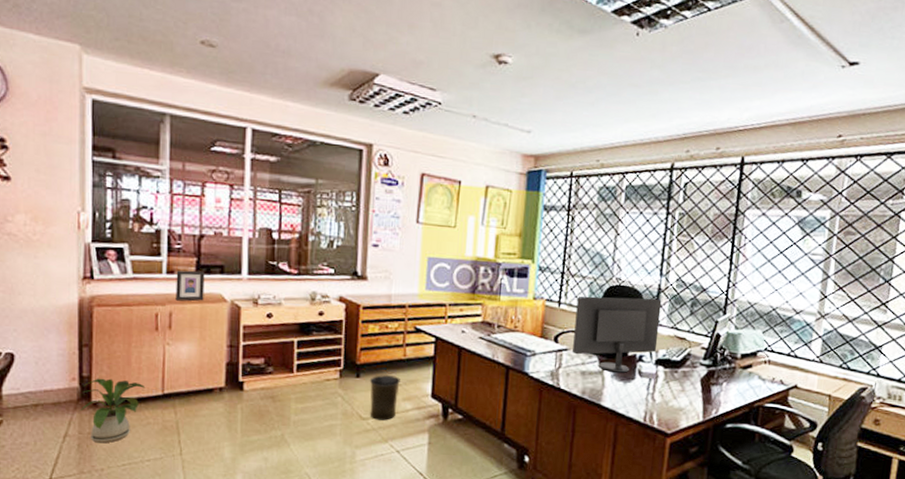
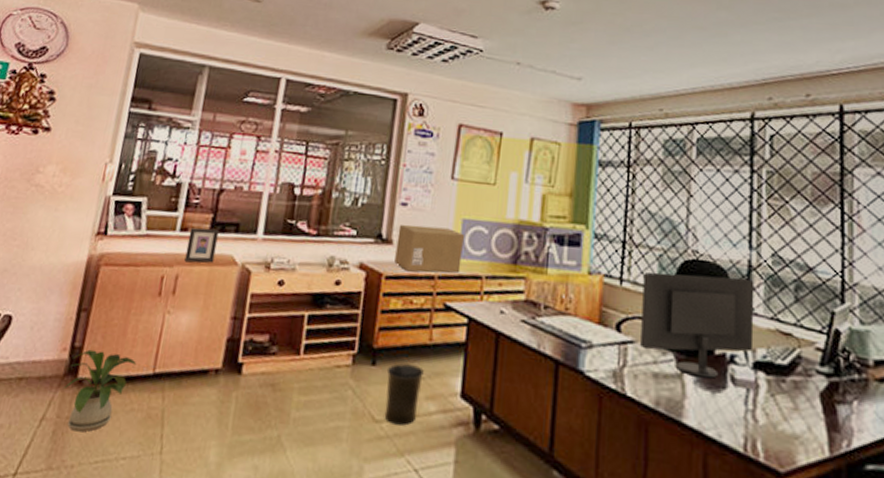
box: none [370,263,429,303] -> present [394,225,464,274]

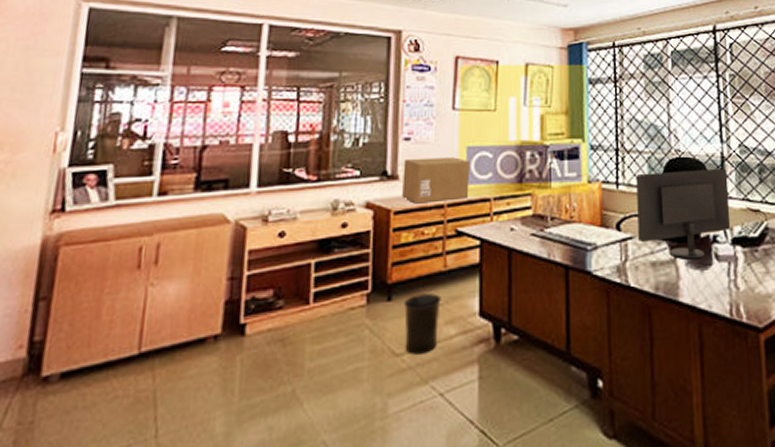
house plant: present [62,349,137,432] -> none [22,340,117,436]
picture frame: present [184,228,219,263] -> none [166,188,205,228]

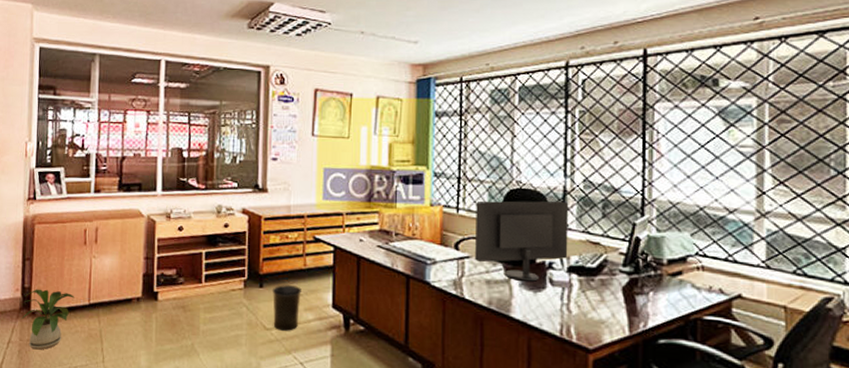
house plant: none [22,340,117,436] -> present [21,289,75,350]
box: present [402,157,469,204] -> none [271,175,326,213]

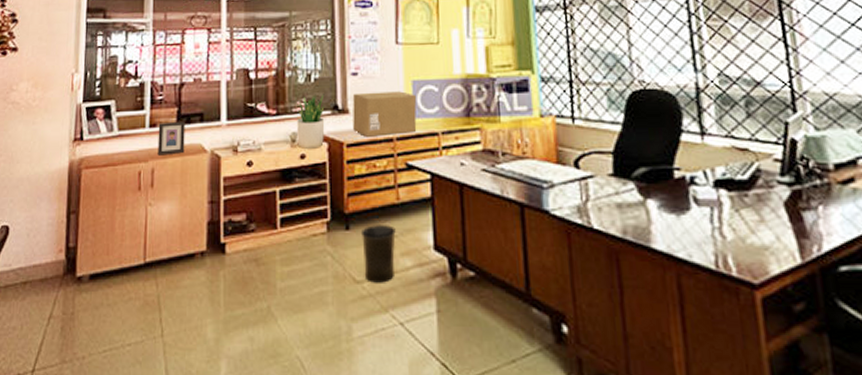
house plant: present [21,289,75,350] -> none [64,248,128,325]
picture frame: none [101,189,126,217] -> present [157,121,185,156]
planter: none [222,174,247,221] -> present [297,94,325,150]
box: none [271,175,326,213] -> present [352,91,417,137]
computer monitor: present [475,200,569,282] -> none [594,101,712,202]

